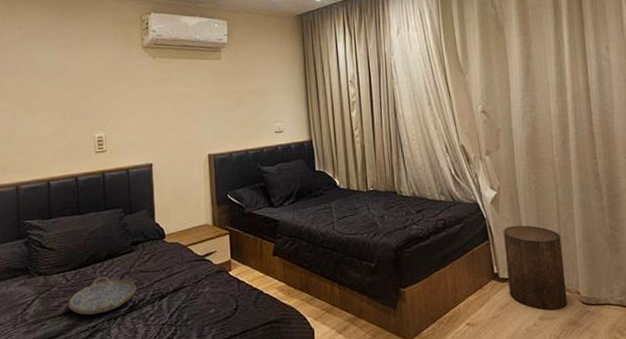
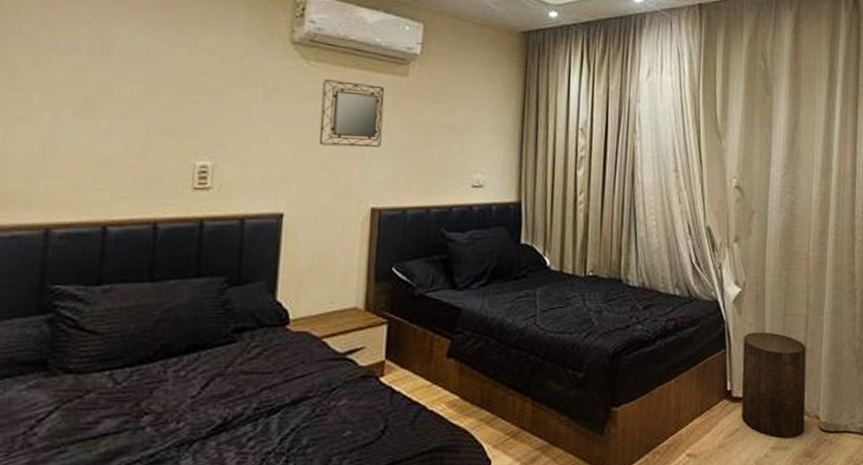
serving tray: present [67,277,136,315] -> none [110,379,232,438]
home mirror: none [166,68,209,115] -> present [318,79,385,148]

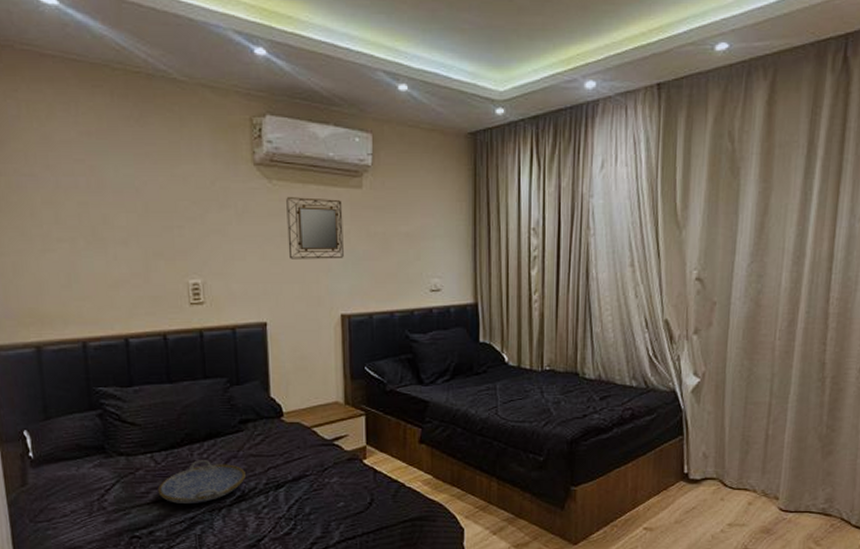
serving tray: none [110,379,232,438] -> present [157,460,246,505]
stool: present [741,331,806,439] -> none [698,419,768,517]

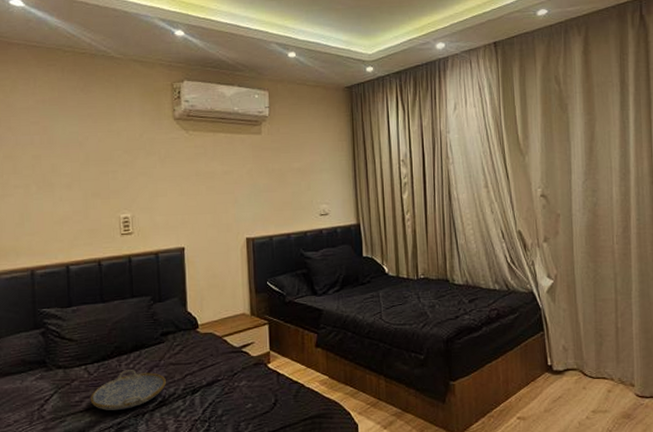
home mirror: present [286,197,344,259] -> none [200,143,248,194]

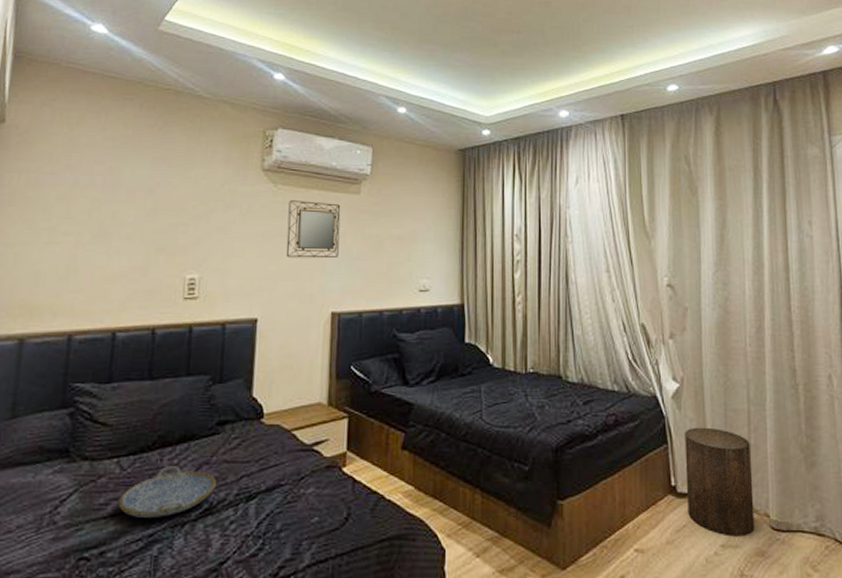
home mirror: none [200,143,248,194] -> present [286,200,341,259]
stool: none [559,315,621,404] -> present [684,427,755,537]

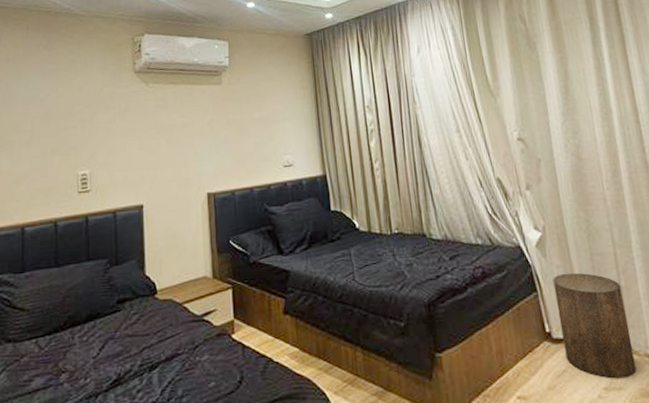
serving tray: present [118,466,216,519] -> none [39,343,122,392]
home mirror: present [286,200,341,259] -> none [160,95,208,148]

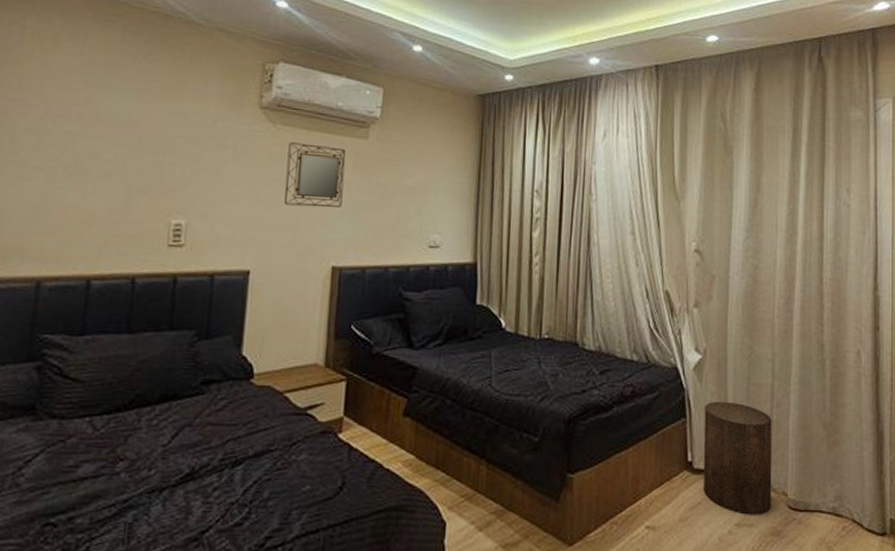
home mirror: none [160,95,208,148] -> present [283,142,346,208]

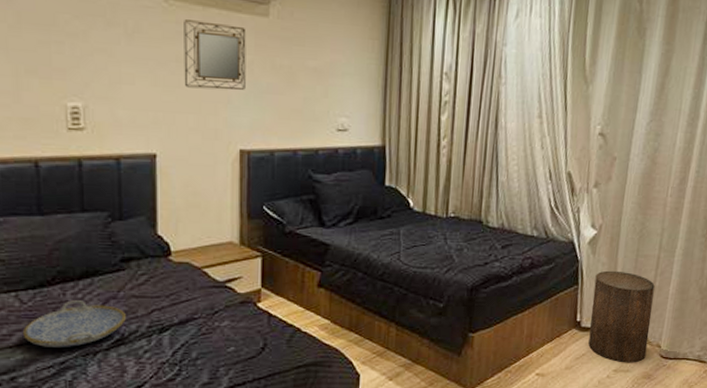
serving tray: none [89,427,199,483] -> present [22,300,126,349]

